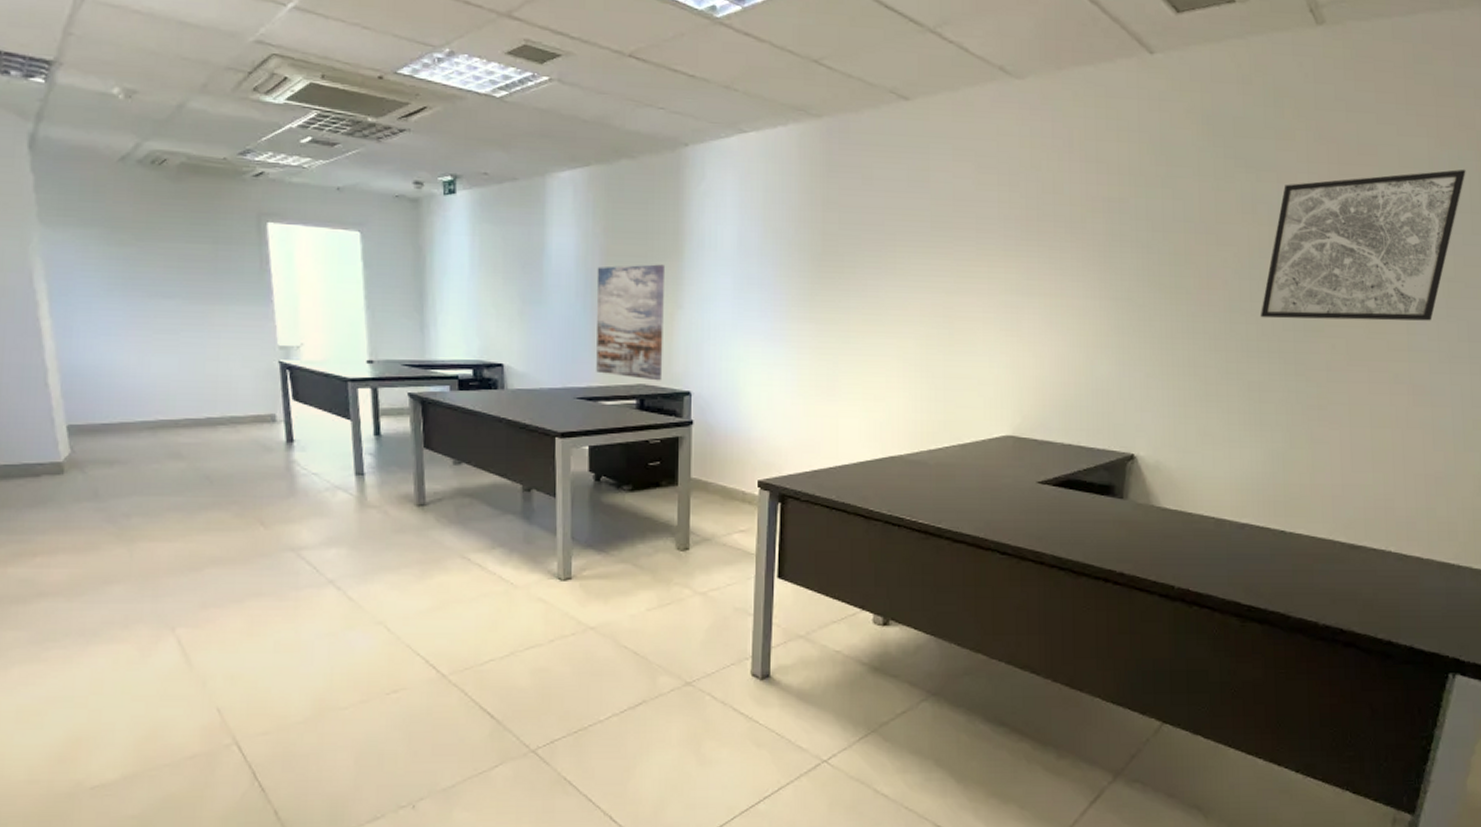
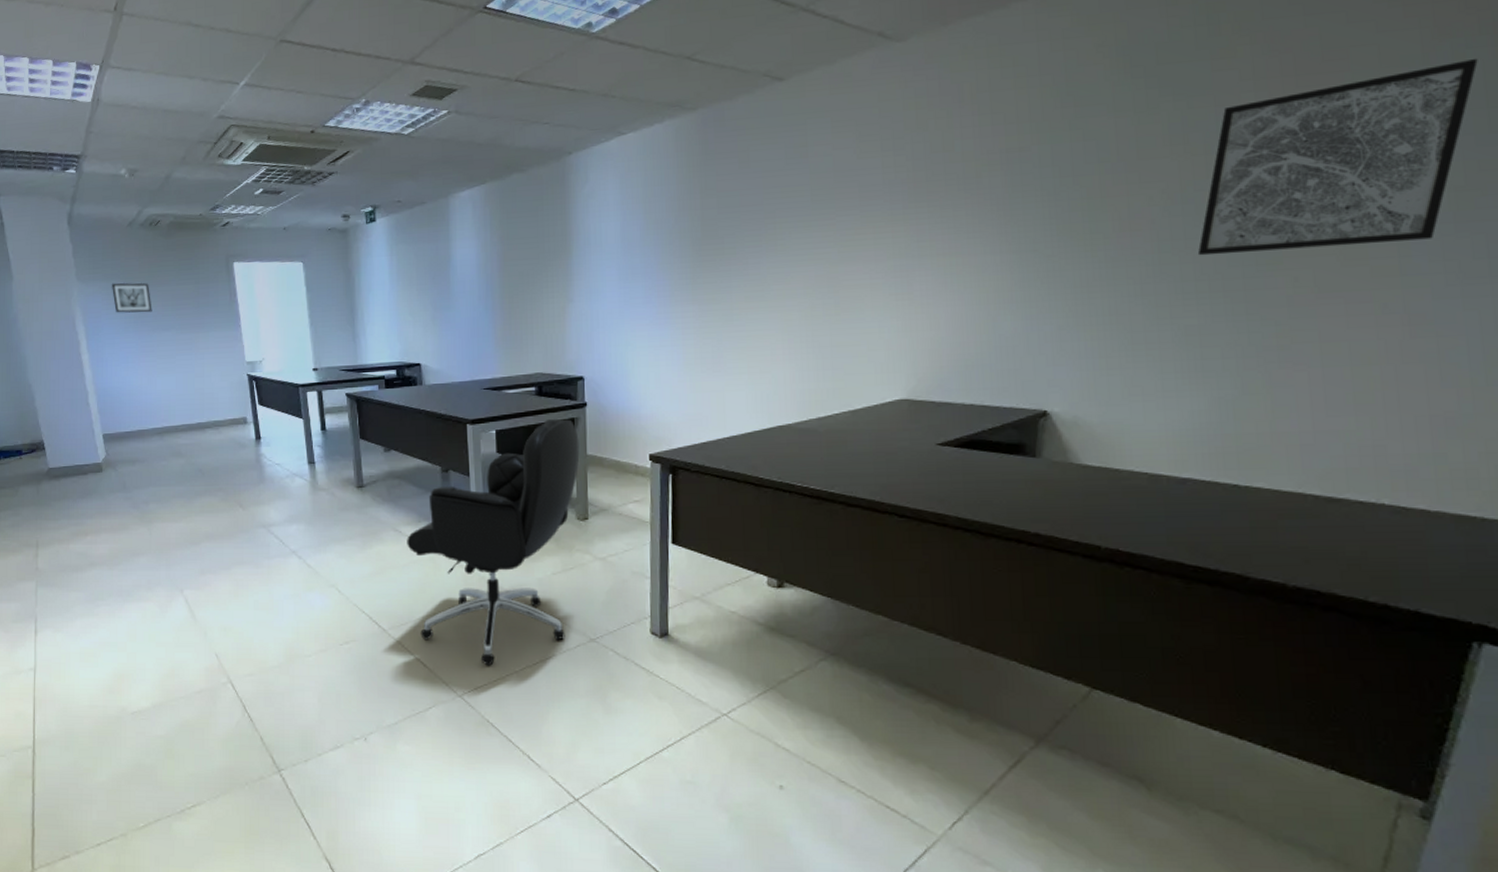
wall art: none [91,231,150,274] -> present [112,282,152,313]
office chair: none [476,436,683,715] -> present [407,418,580,666]
wall art: present [596,264,666,381] -> none [496,264,558,369]

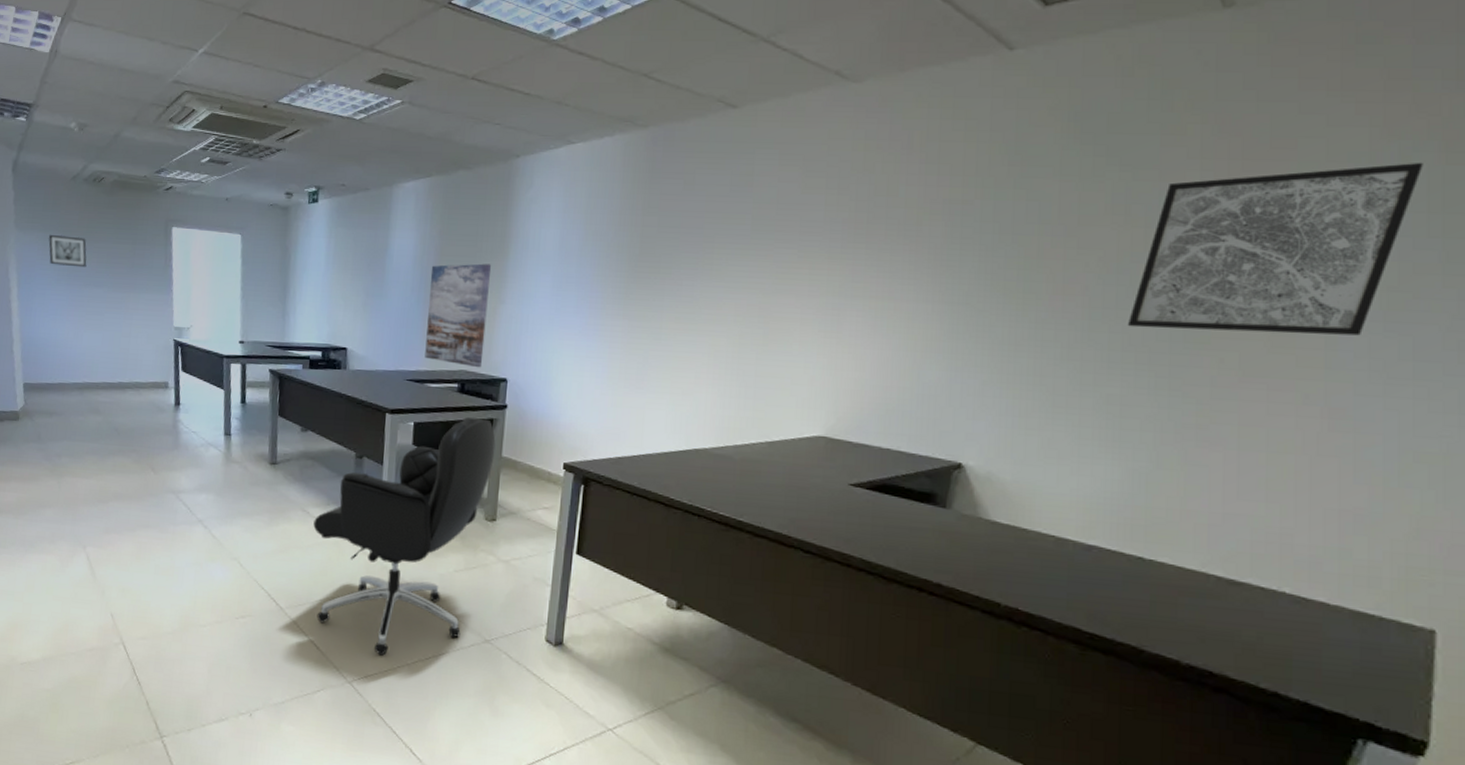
wall art: none [496,264,558,369] -> present [425,263,492,368]

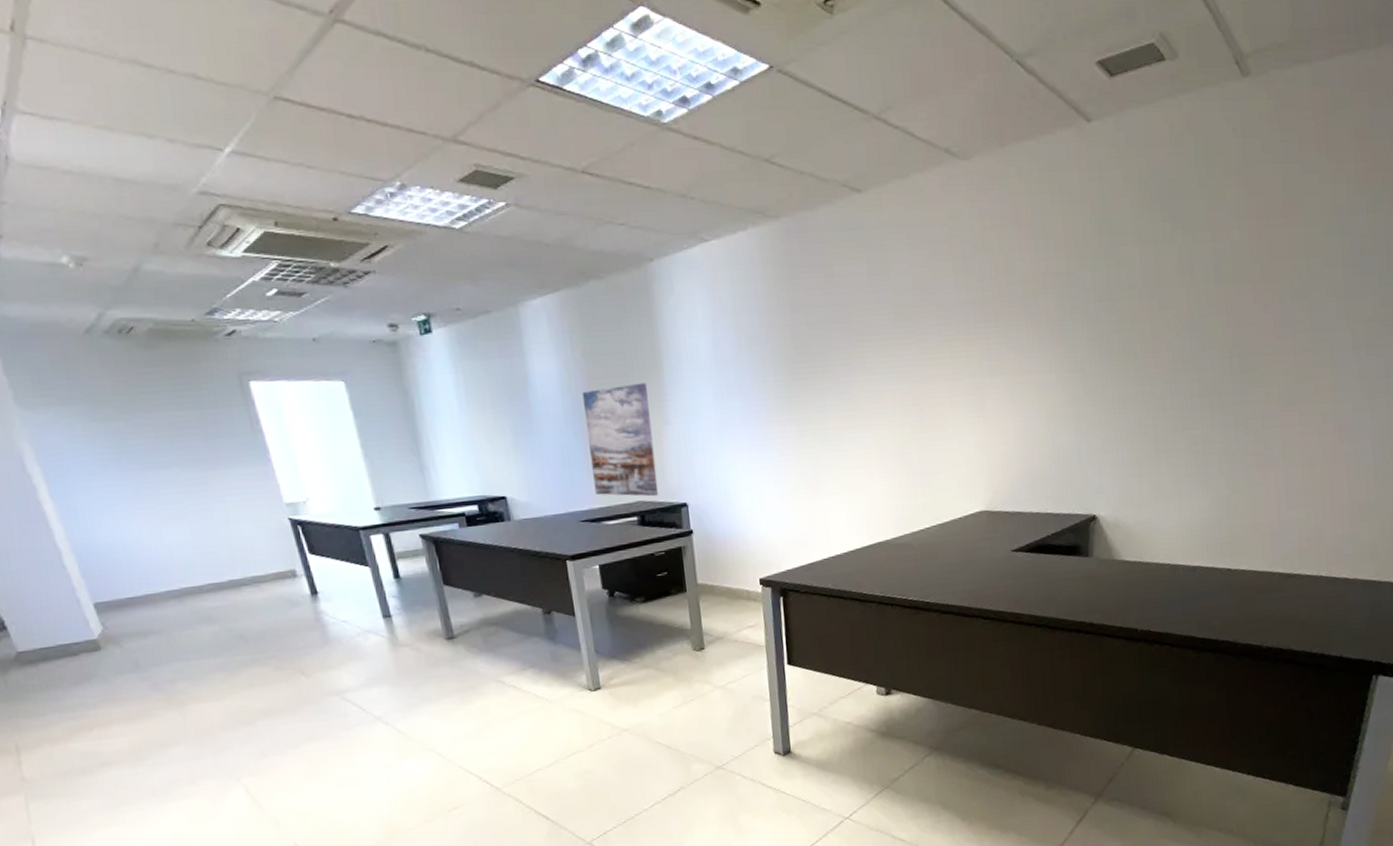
wall art: present [49,234,87,268] -> none [73,407,142,448]
office chair: present [313,417,496,656] -> none [512,548,692,809]
wall art: present [1127,162,1423,336] -> none [1201,210,1382,375]

